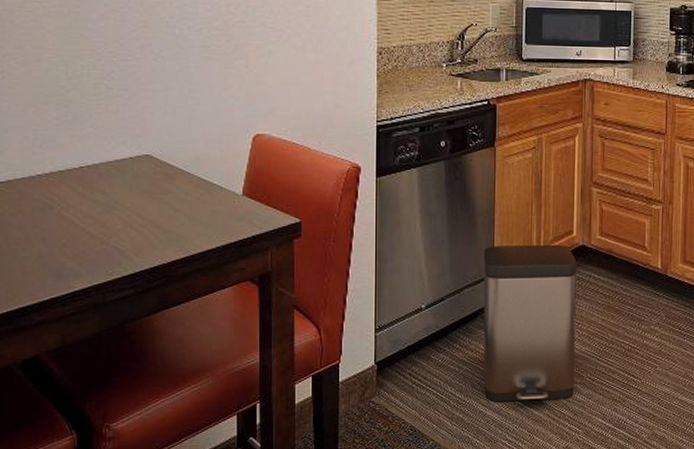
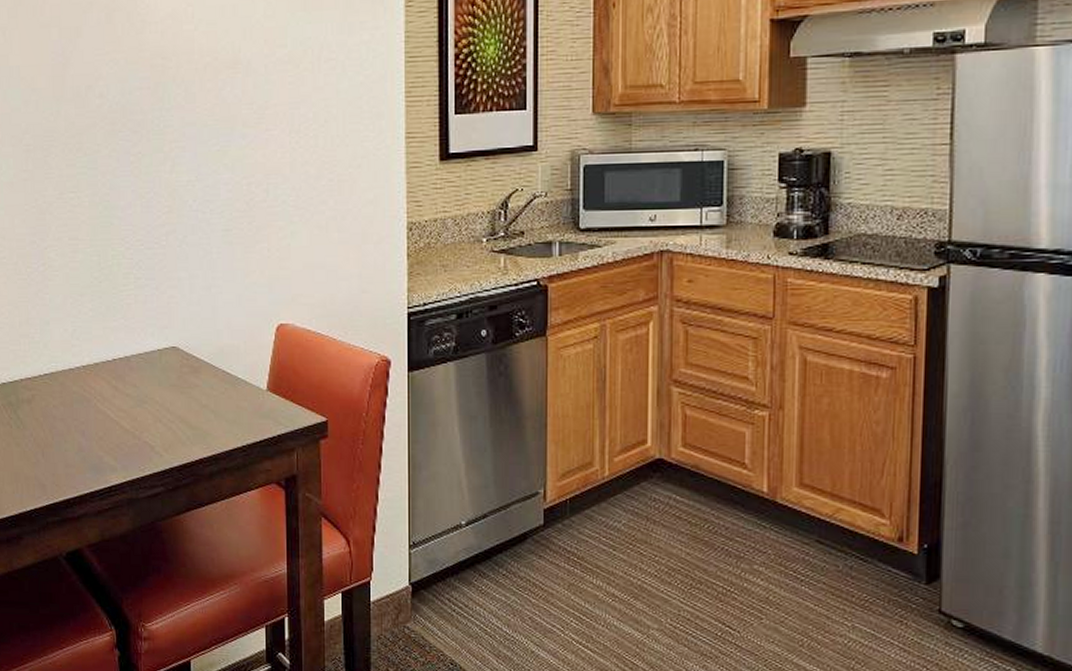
pedal bin: present [483,244,577,402] -> none [534,455,652,647]

